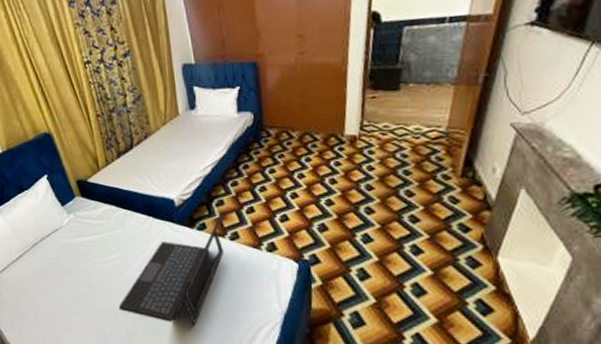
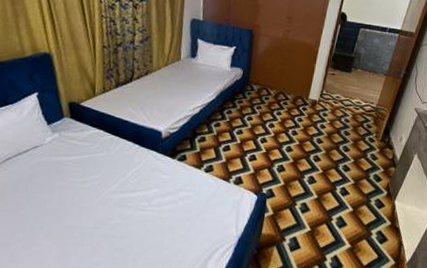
laptop: present [119,213,223,325] -> none [88,148,203,245]

